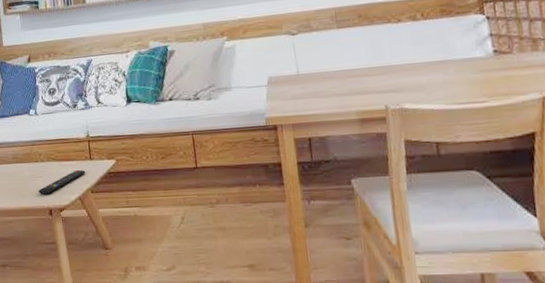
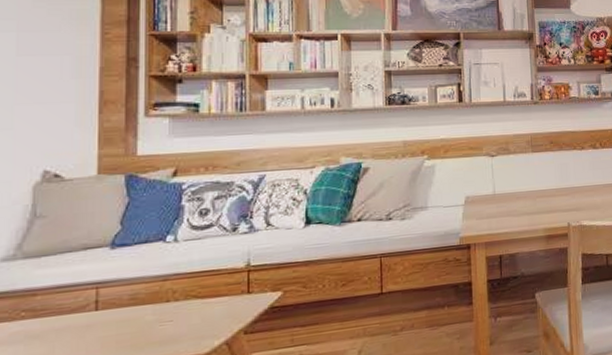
remote control: present [38,169,86,195] -> none [164,307,240,344]

